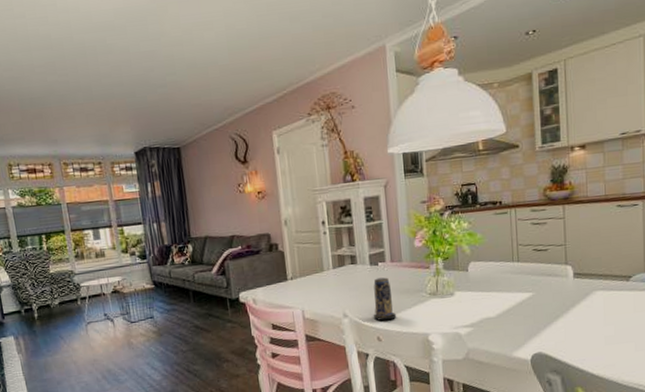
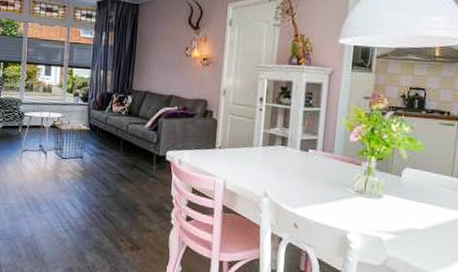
candle: present [373,277,397,321] -> none [293,164,318,210]

